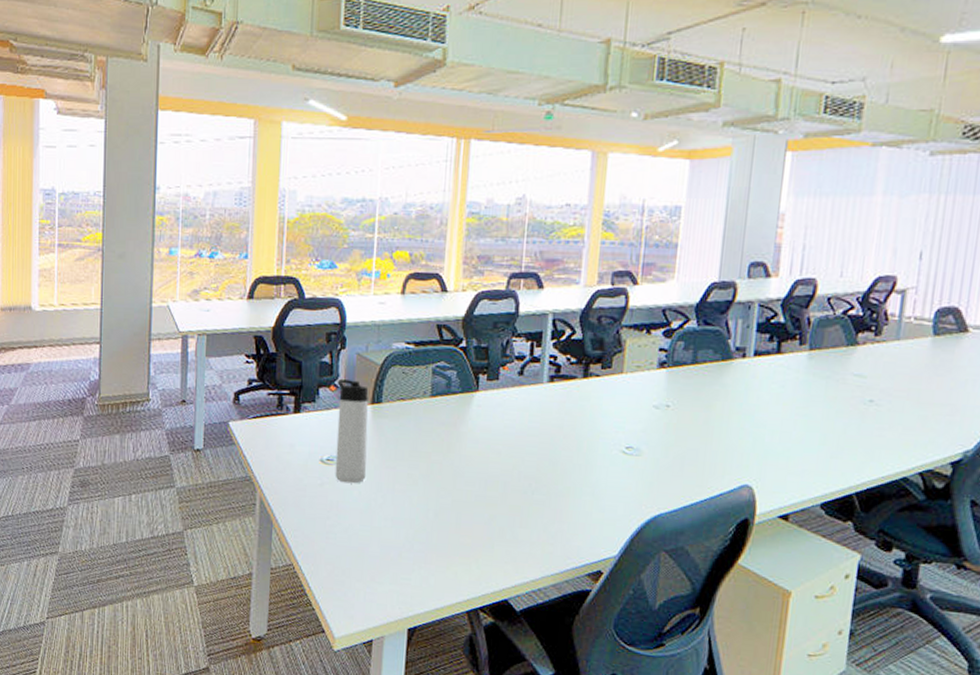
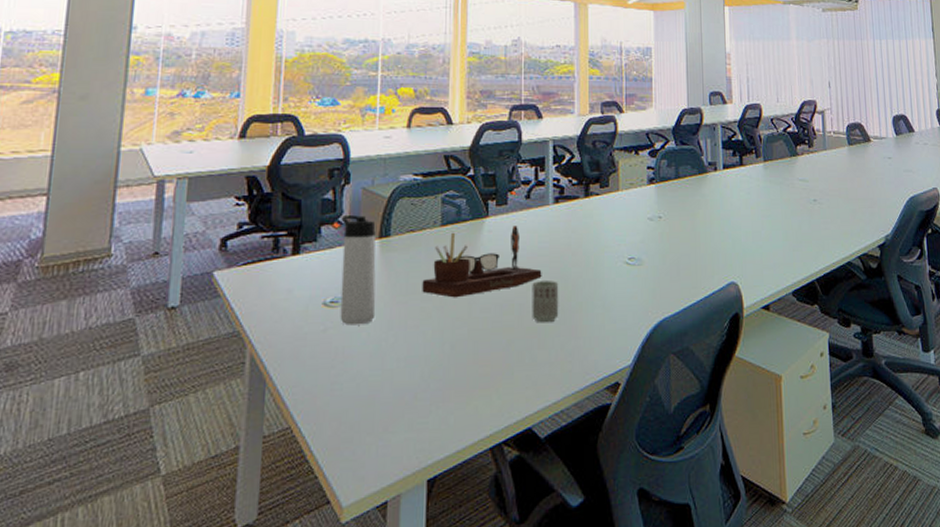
desk organizer: none [410,402,530,469] -> present [422,225,542,298]
cup: none [516,460,547,504] -> present [532,281,559,323]

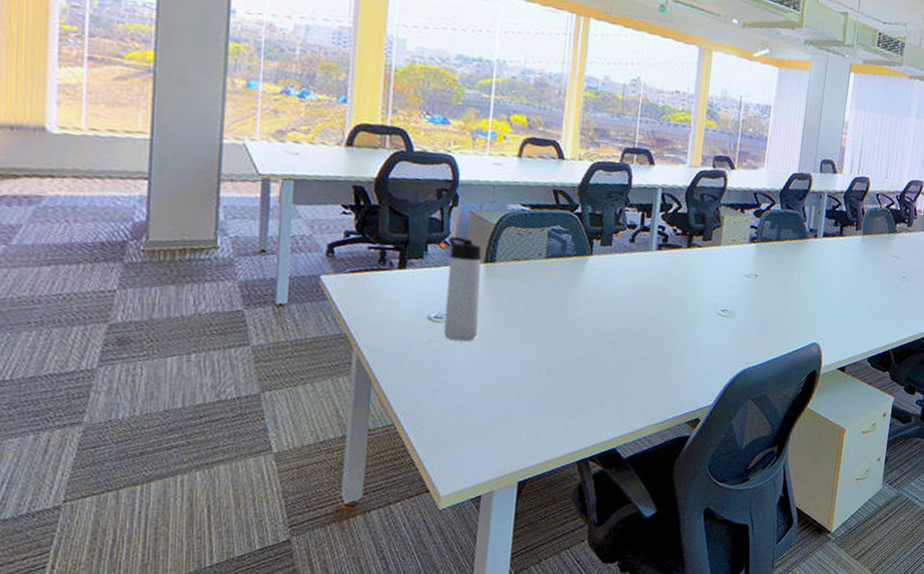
desk organizer: present [422,225,542,298] -> none [523,265,639,328]
cup: present [532,281,559,323] -> none [625,320,654,360]

